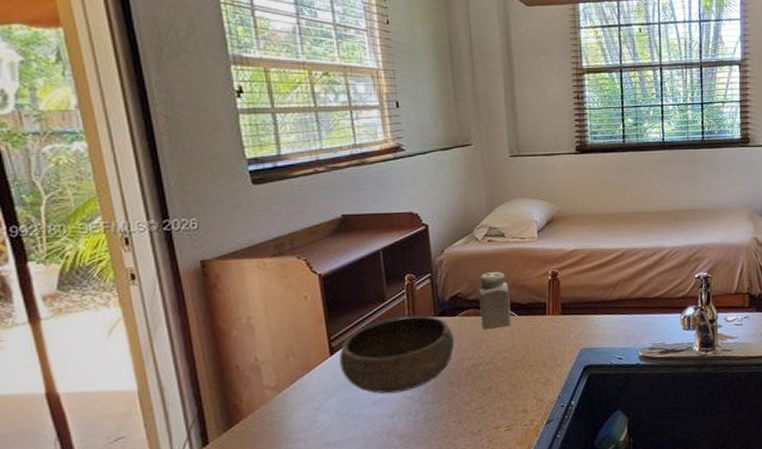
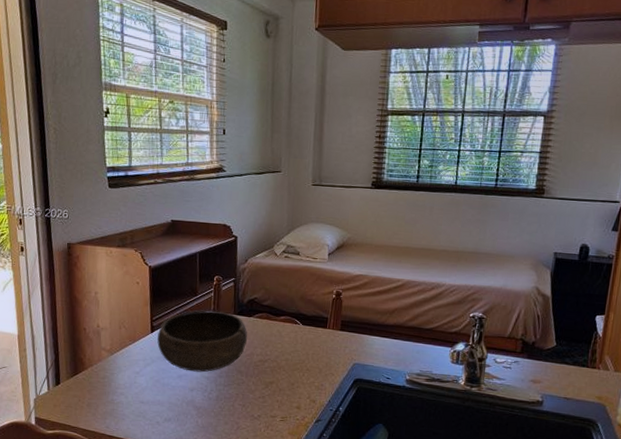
salt shaker: present [478,271,512,330] -> none [271,283,298,333]

